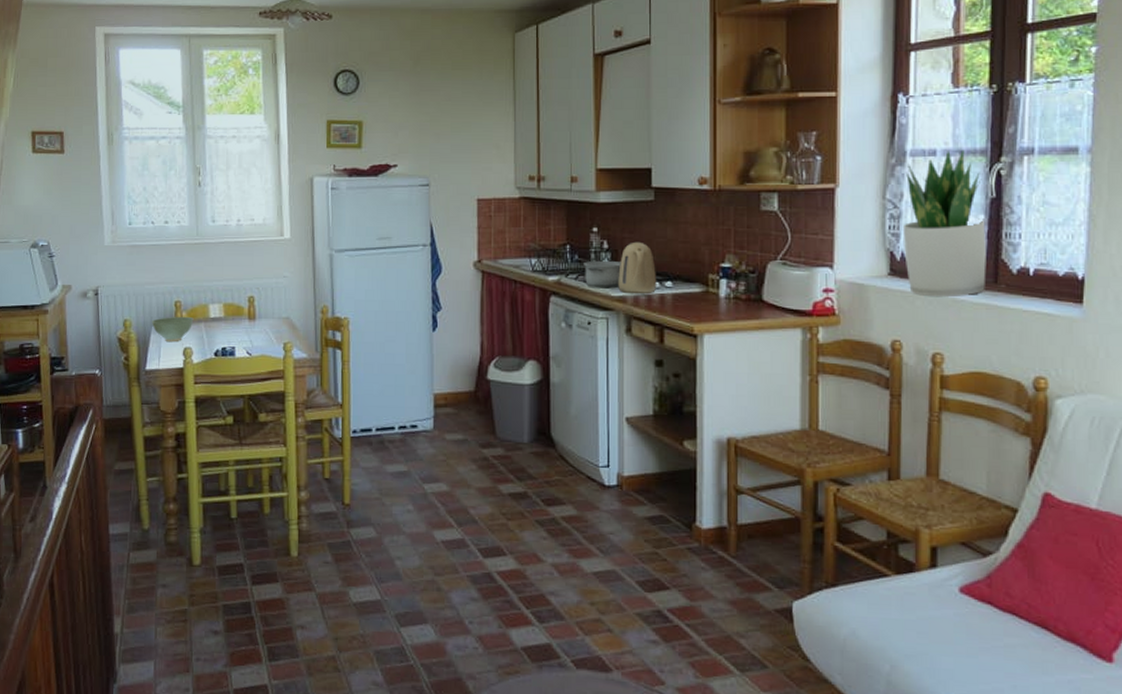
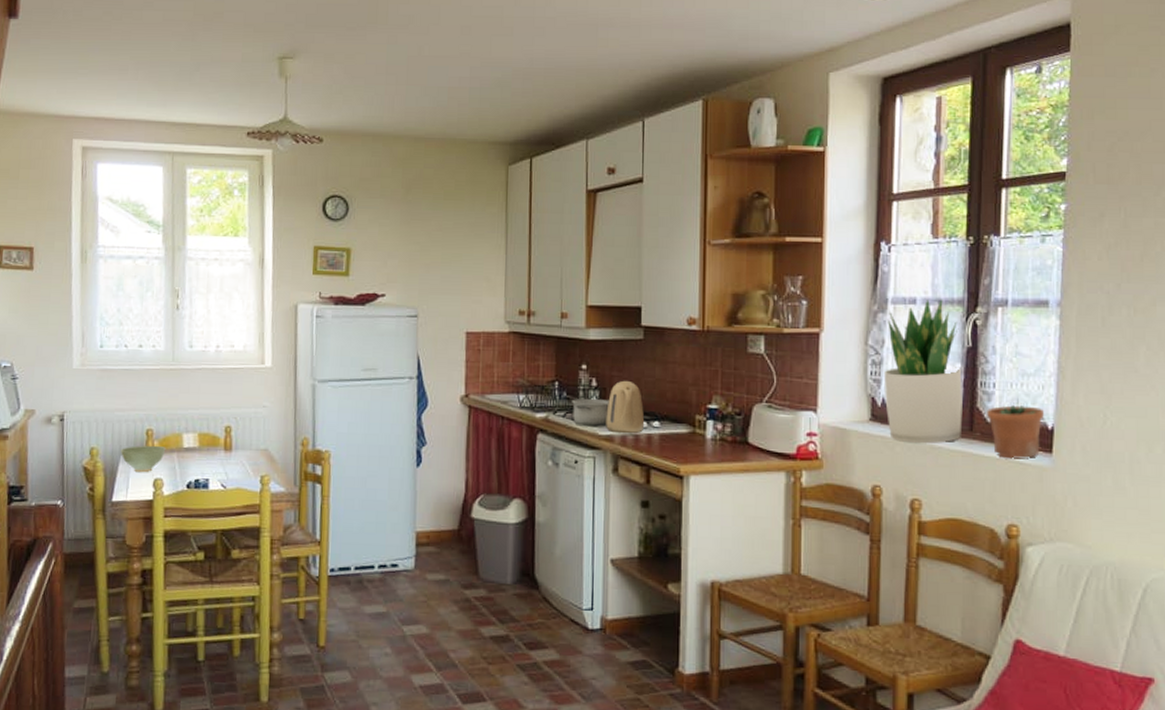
planter: none [1011,256,1075,311] -> present [986,405,1045,459]

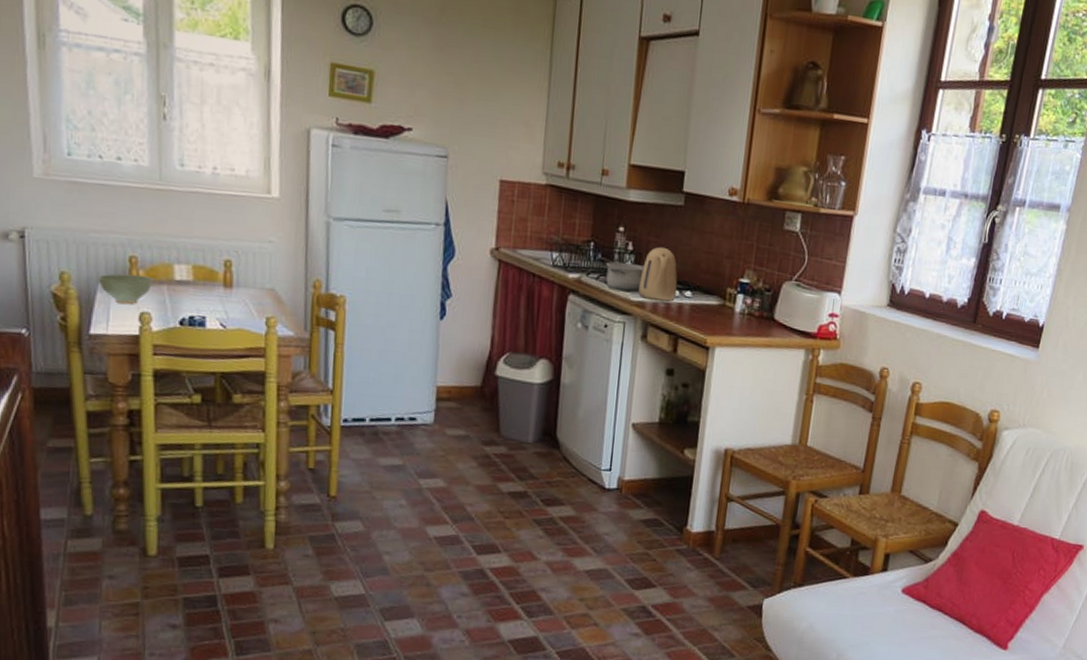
planter: present [883,299,963,444] -> none [903,193,979,333]
planter: present [986,405,1045,459] -> none [989,301,1039,352]

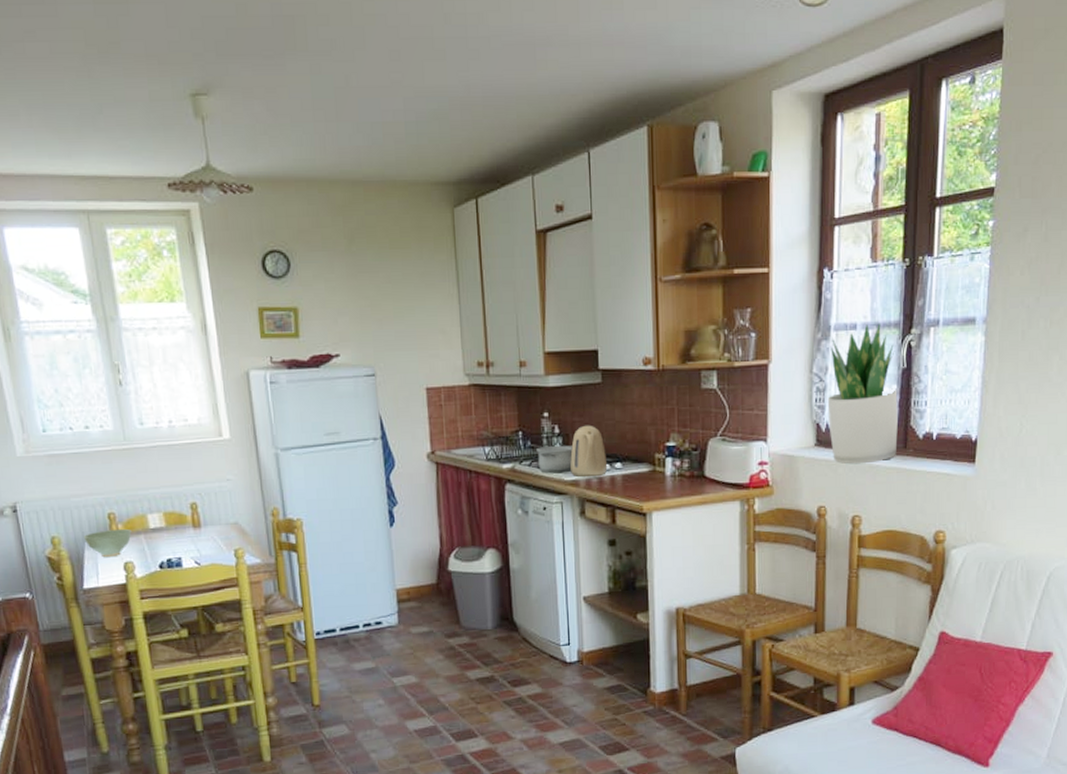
planter: none [903,193,979,333] -> present [827,323,898,465]

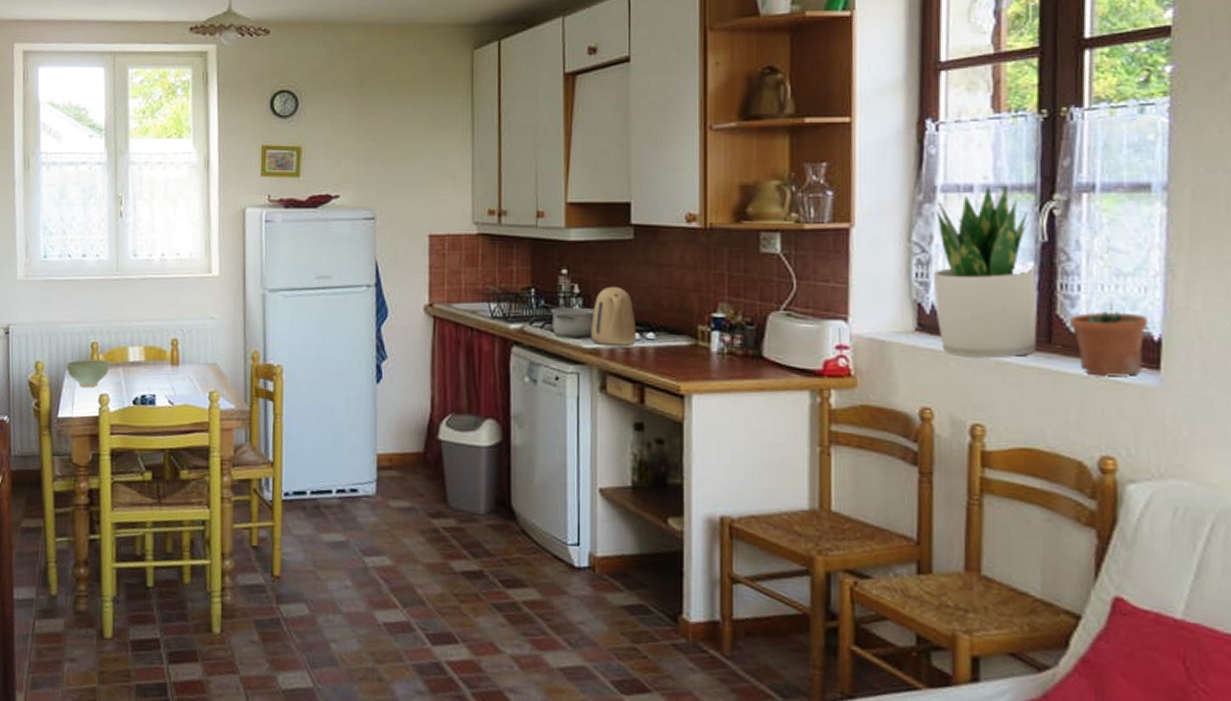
planter: none [918,420,970,471] -> present [1068,312,1149,378]

